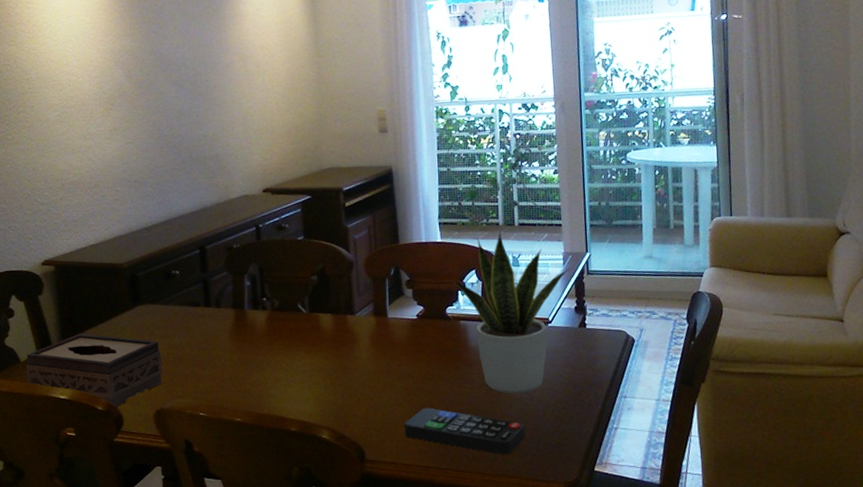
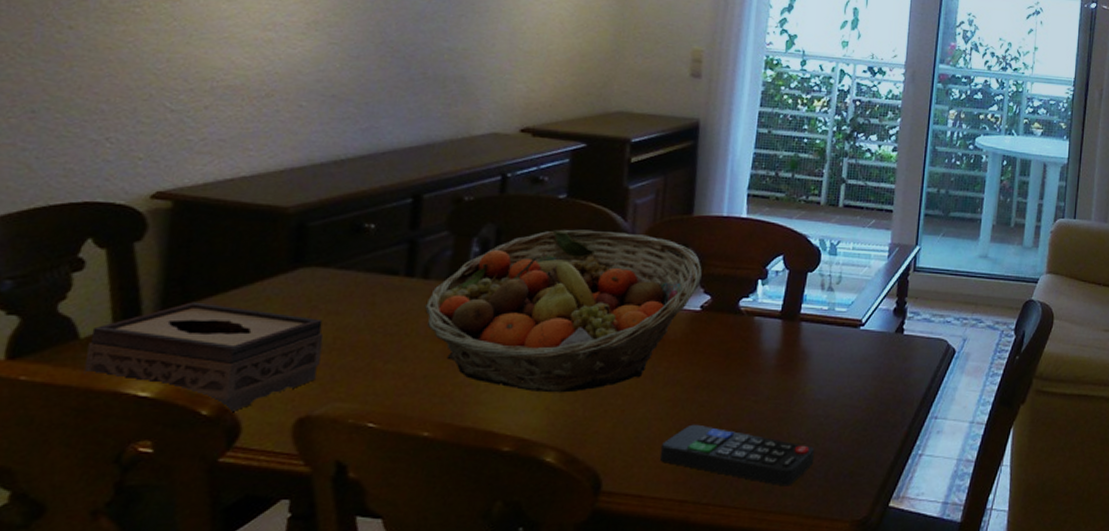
fruit basket: none [221,262,414,387] -> present [424,229,702,393]
potted plant: present [452,229,570,394] -> none [753,209,895,410]

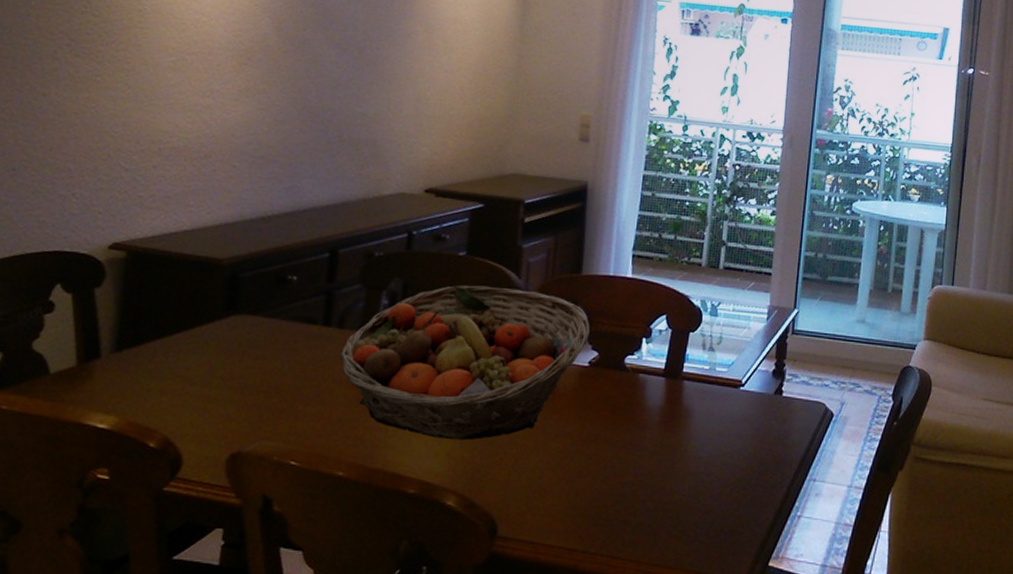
tissue box: present [83,302,324,414] -> none [53,343,253,448]
remote control: present [659,424,814,487] -> none [550,476,696,541]

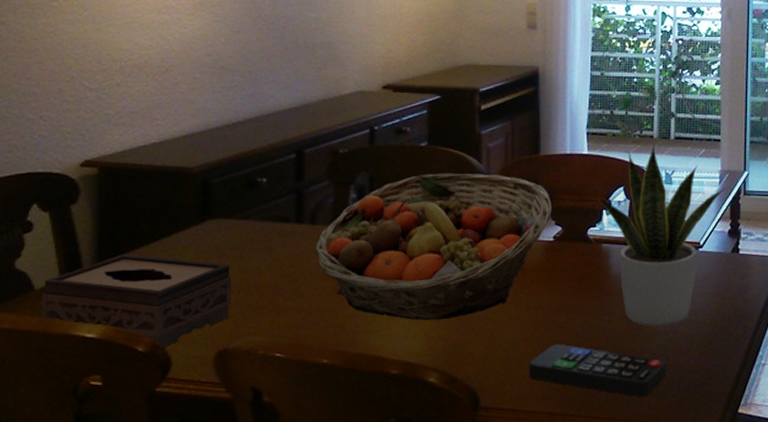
tissue box: none [53,343,253,448] -> present [41,254,232,350]
remote control: none [550,476,696,541] -> present [528,344,666,397]
potted plant: none [638,271,774,468] -> present [597,143,726,328]

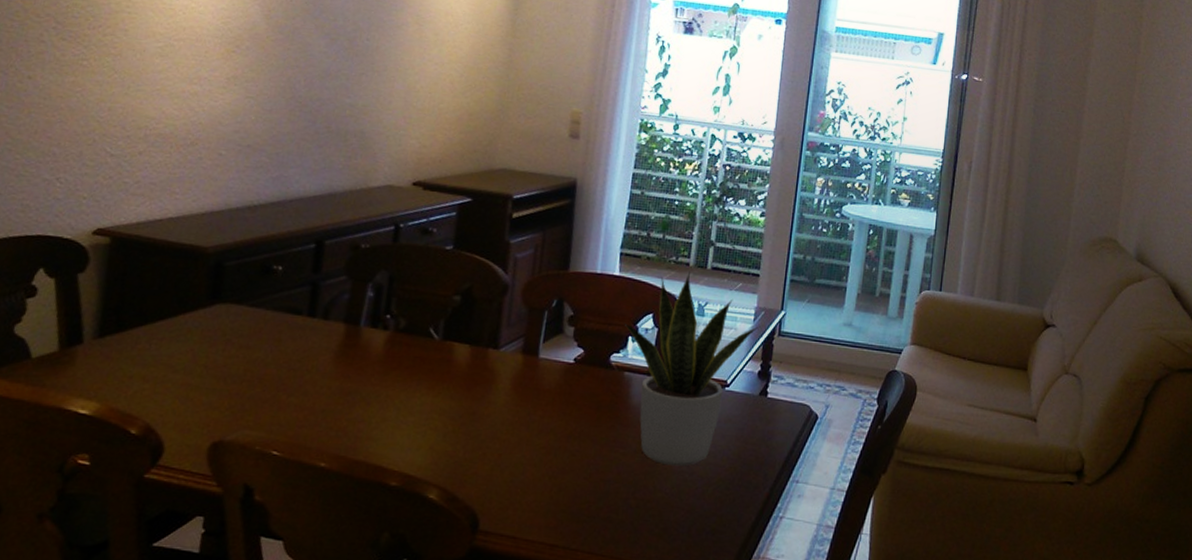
tissue box: present [41,254,232,350] -> none [34,330,236,435]
fruit basket: present [314,173,552,321] -> none [323,278,576,434]
remote control: present [528,344,666,397] -> none [532,472,678,539]

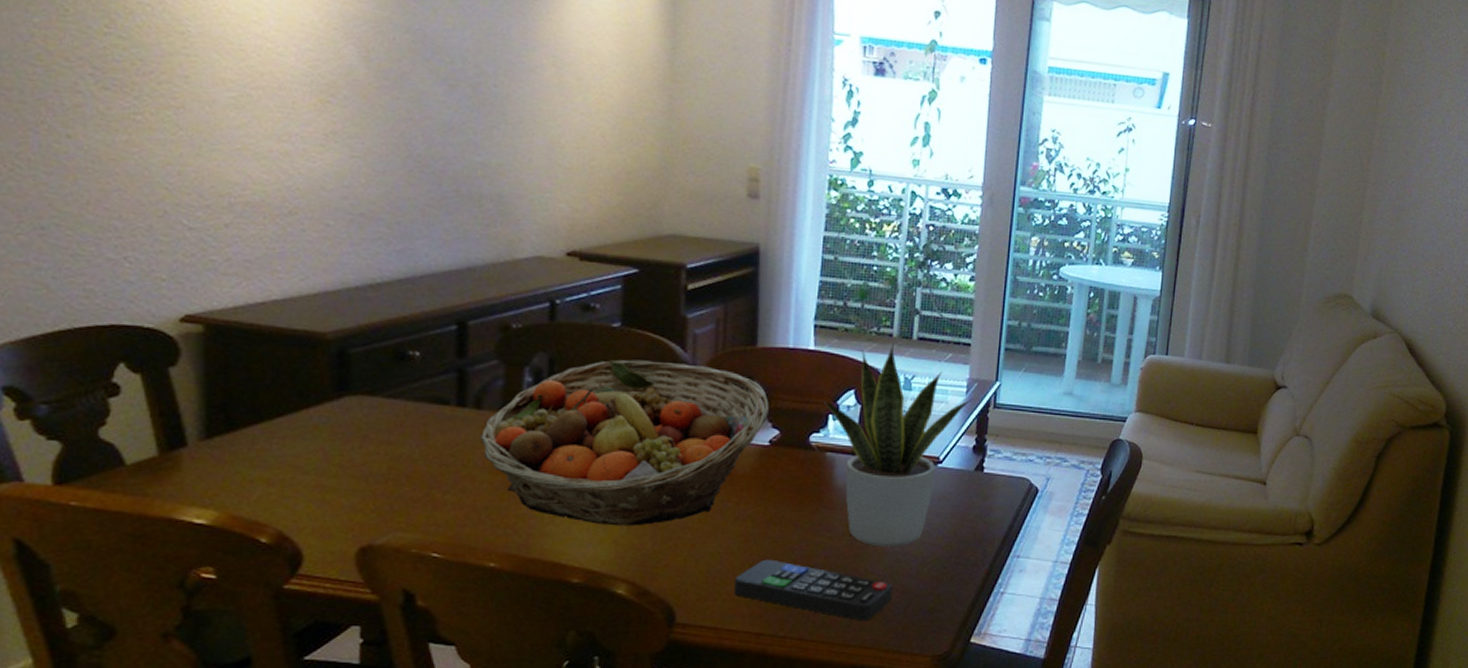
fruit basket: none [323,278,576,434] -> present [479,359,769,526]
remote control: none [532,472,678,539] -> present [733,559,892,621]

